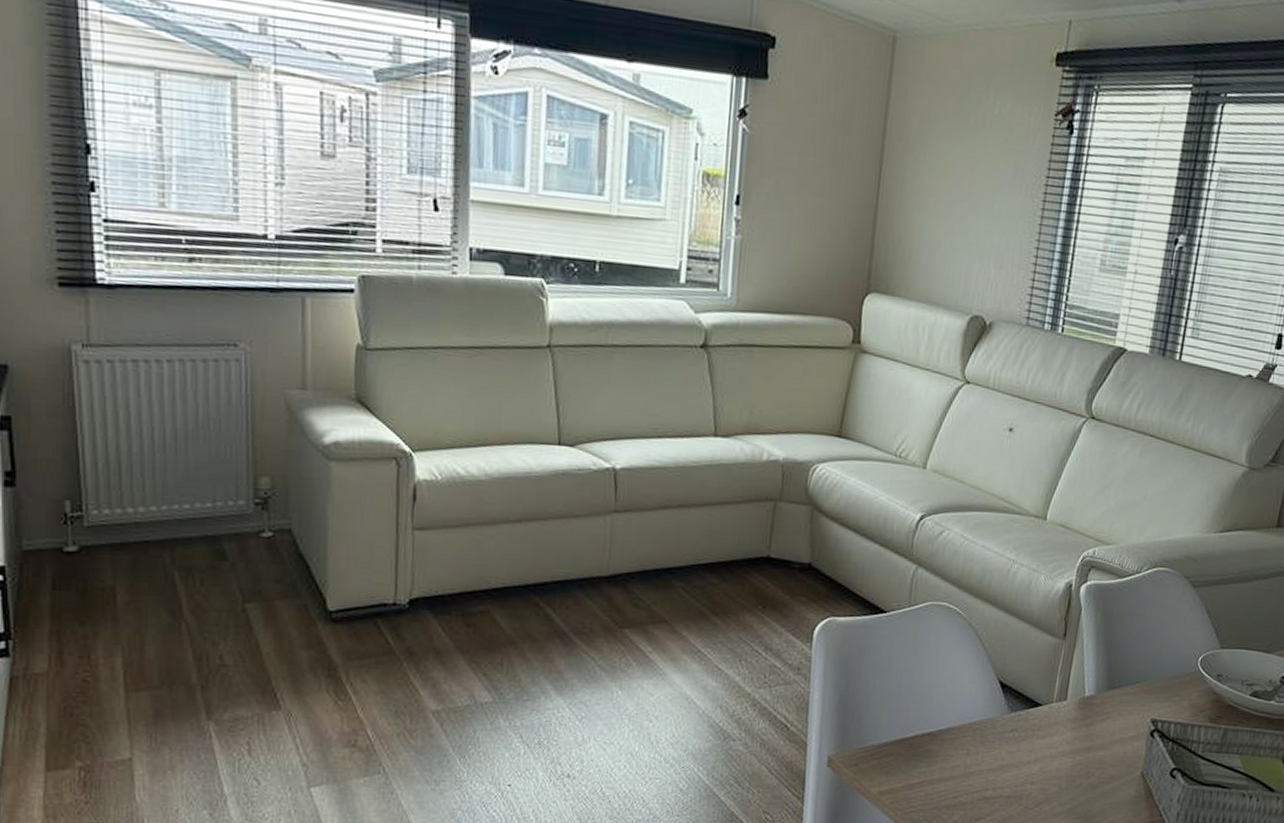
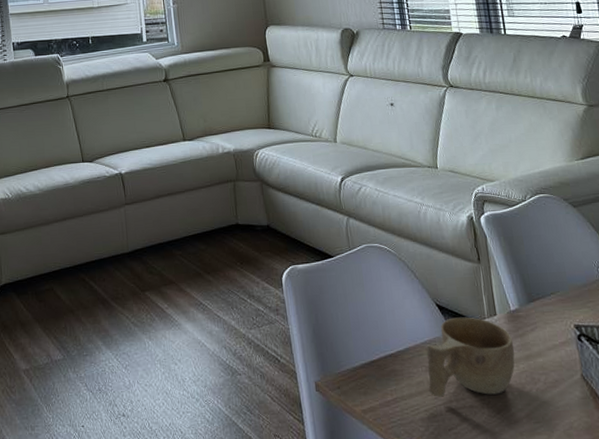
cup: none [964,698,1077,786] -> present [427,317,515,397]

